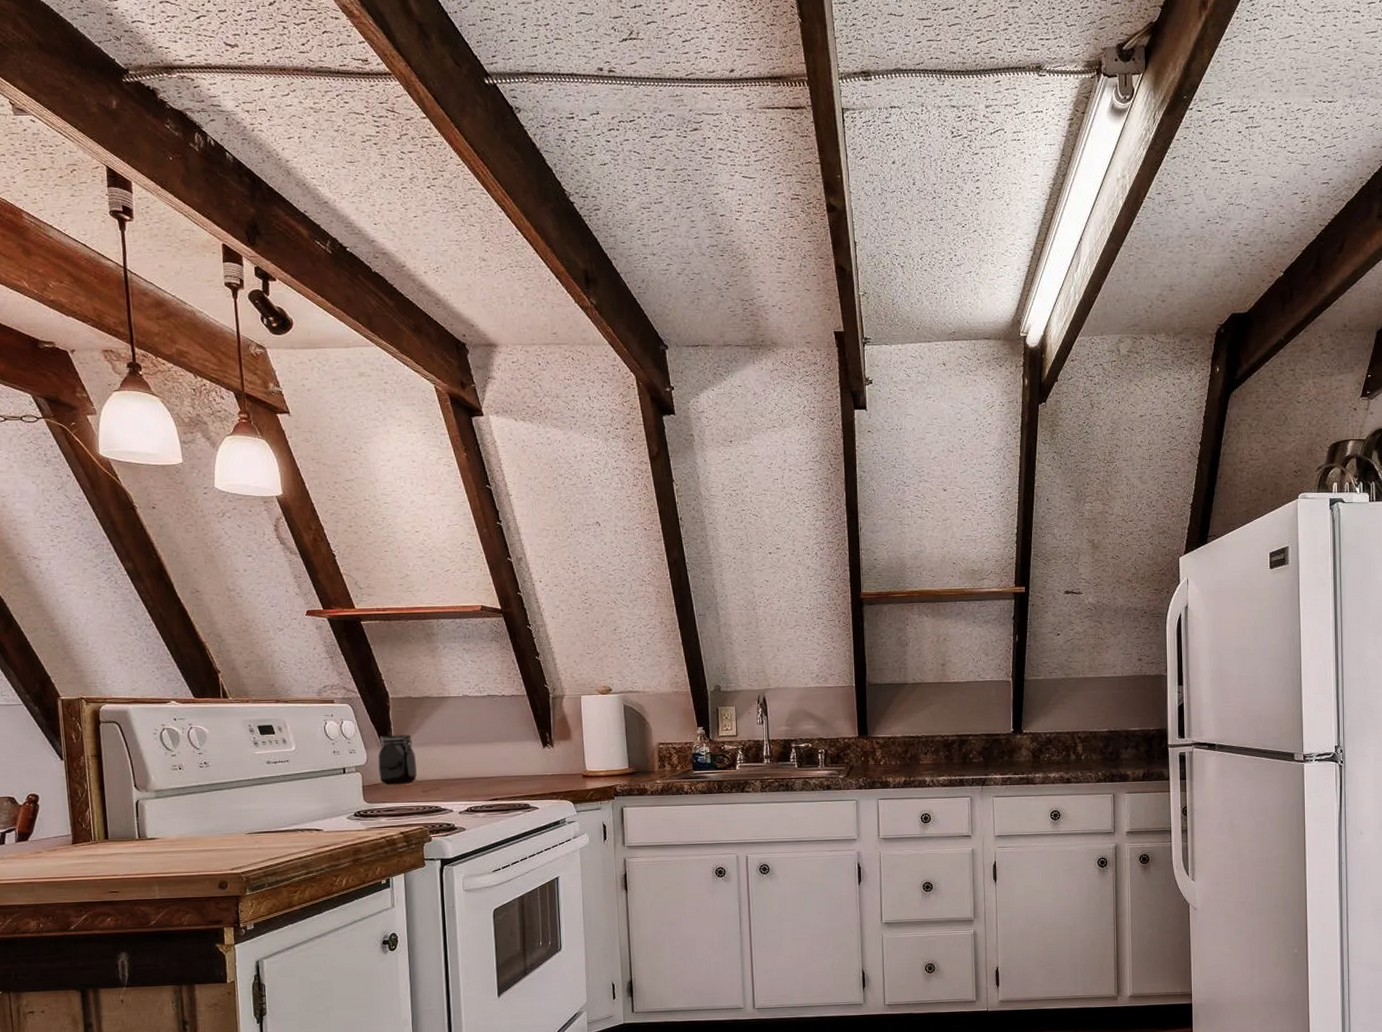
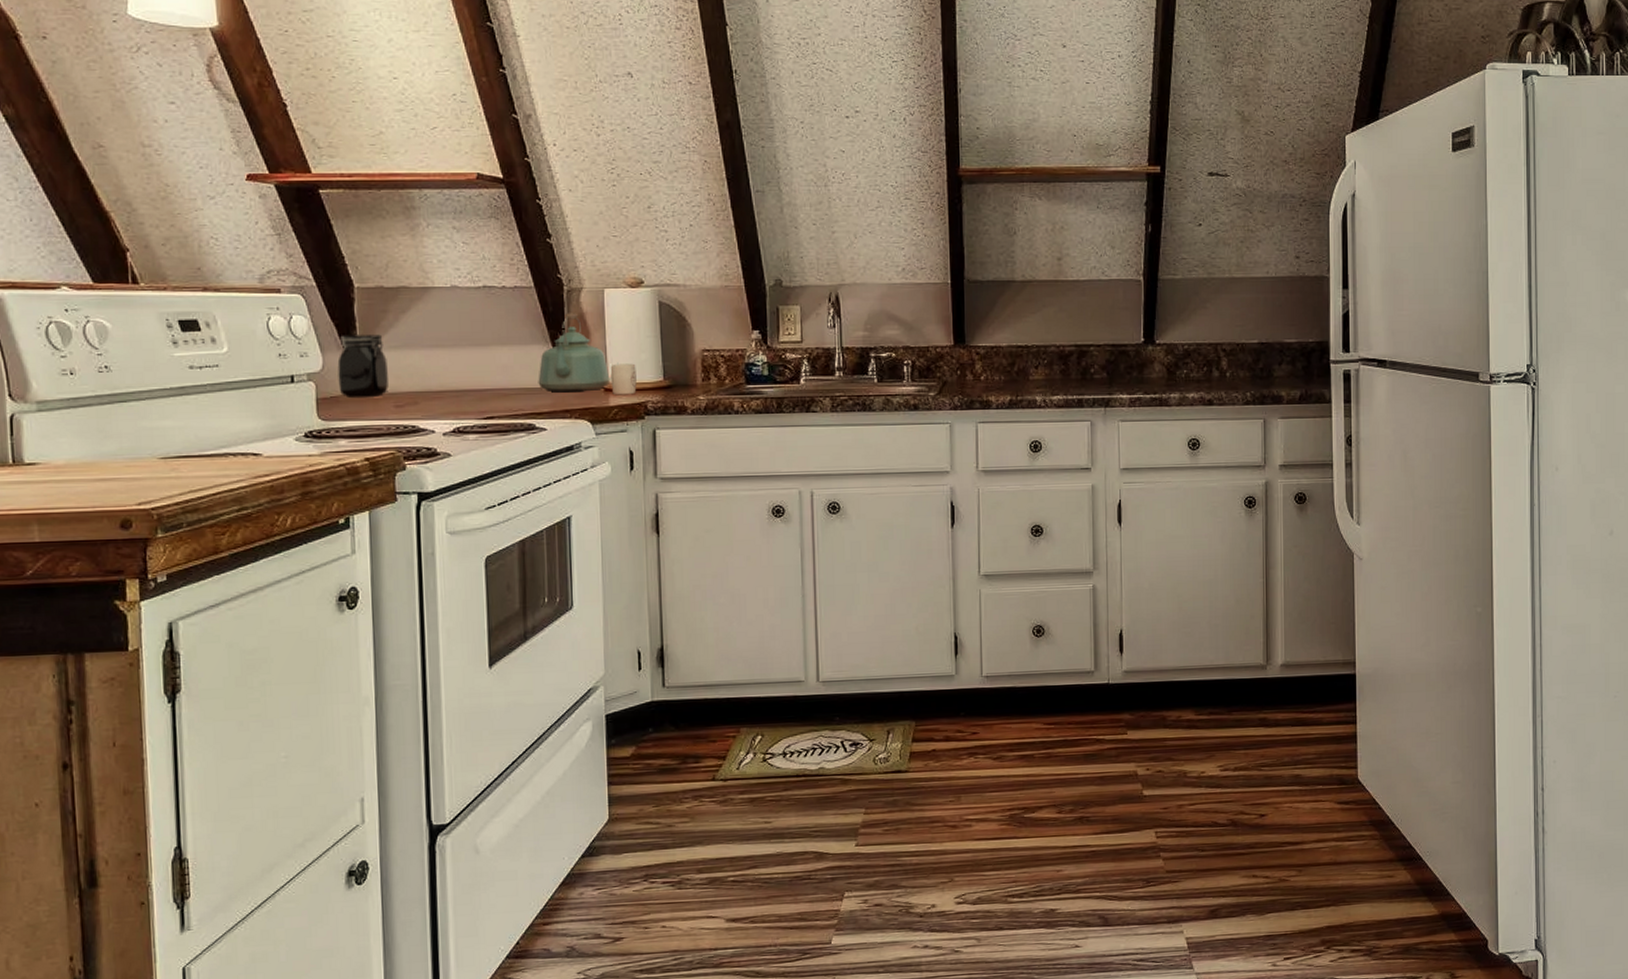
kettle: none [531,715,587,779] -> present [538,313,611,393]
mug: none [587,755,608,781] -> present [610,363,637,395]

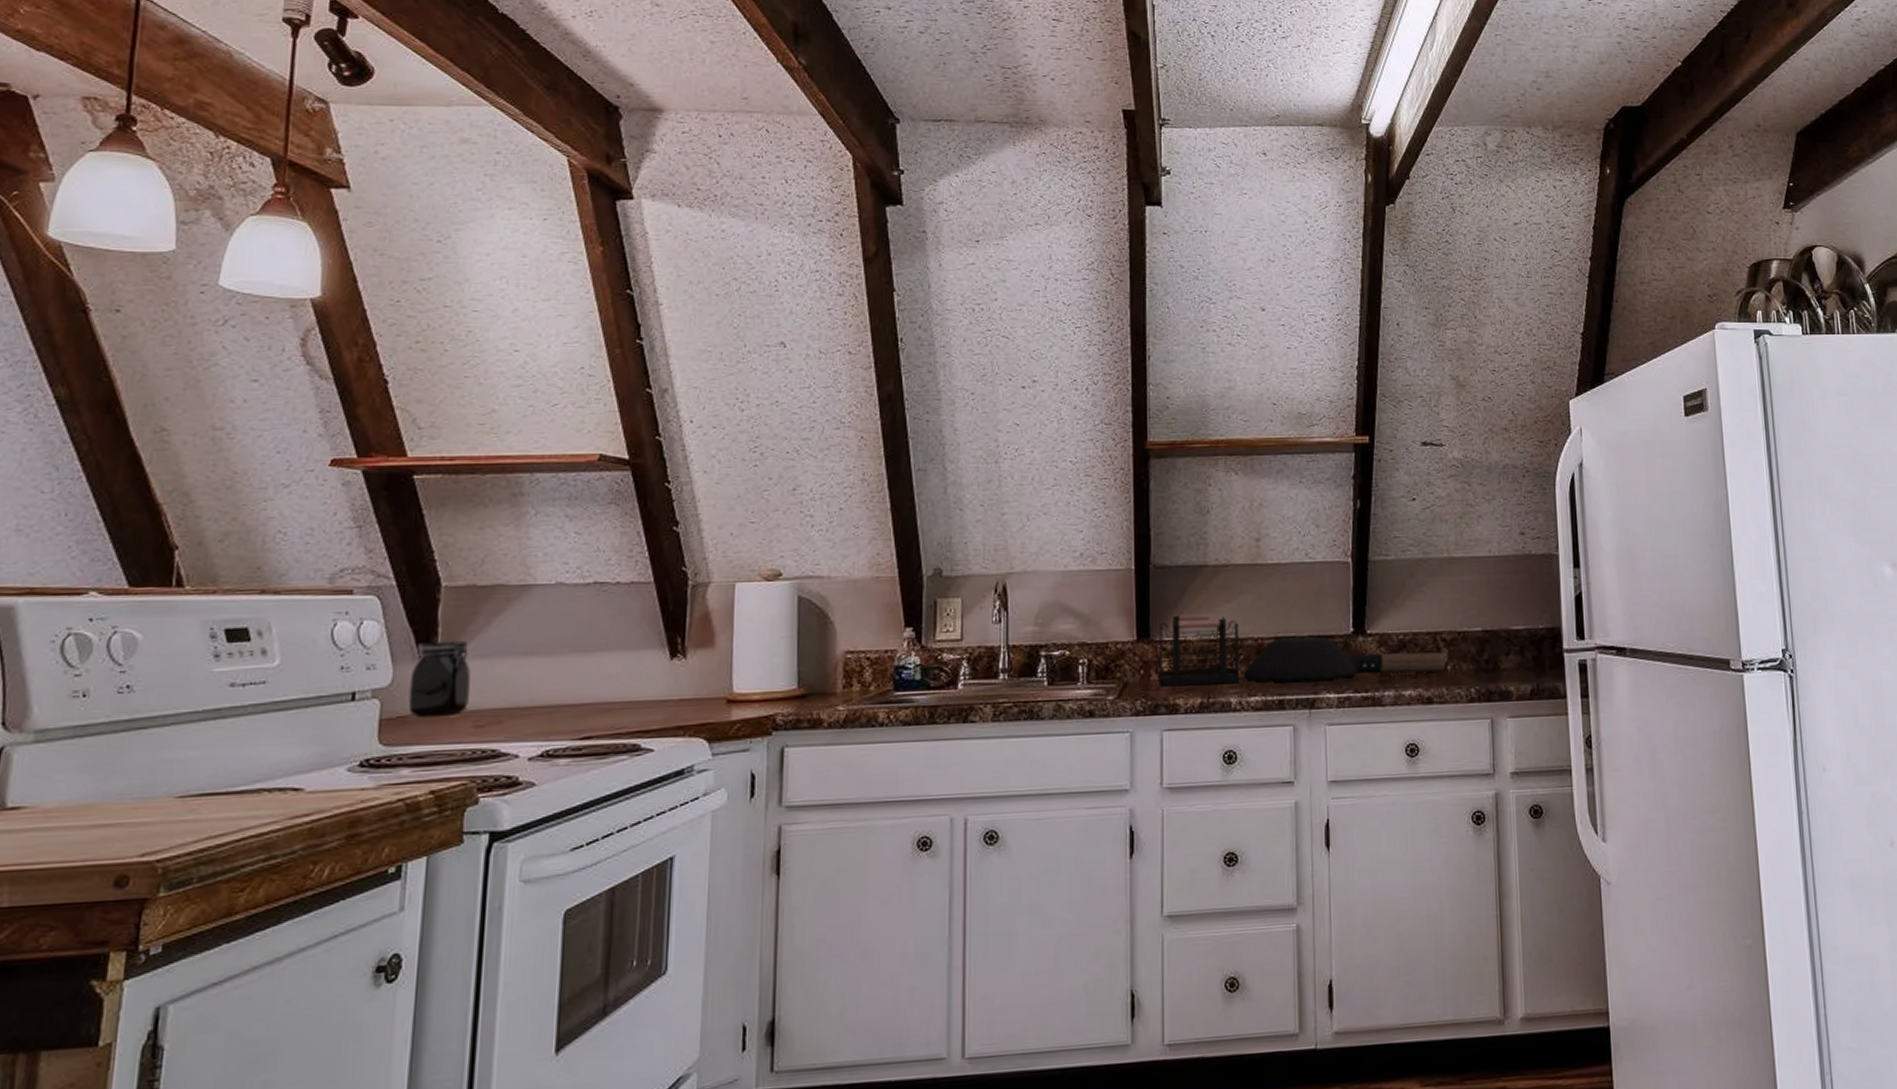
kettle: present [538,313,611,393] -> none [648,611,735,706]
mug: present [610,363,637,395] -> none [734,669,766,708]
dish rack: none [972,323,1044,386] -> present [1158,613,1240,687]
frying pan: none [1048,345,1225,385] -> present [1245,637,1445,683]

